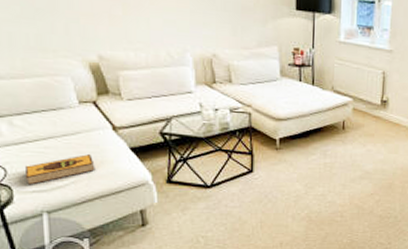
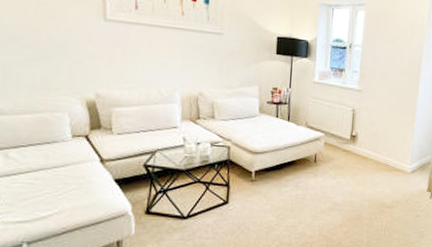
hardback book: present [24,154,96,185] -> none [11,186,80,216]

